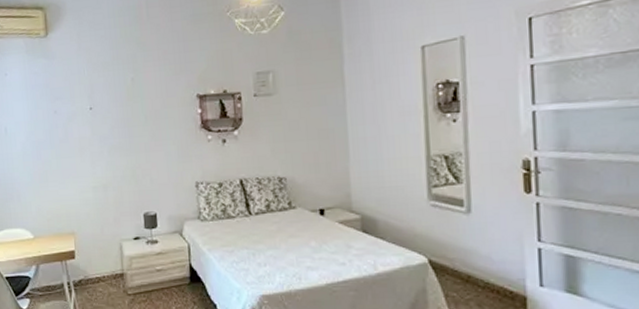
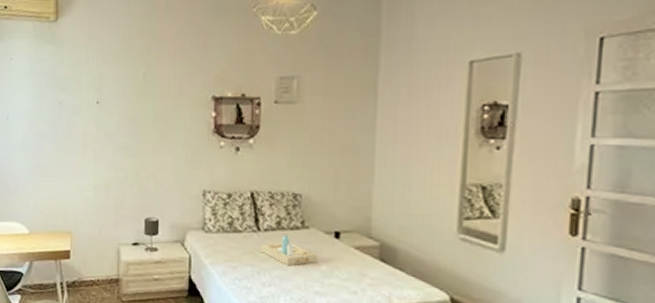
serving tray: none [253,216,307,245] -> present [260,234,318,266]

